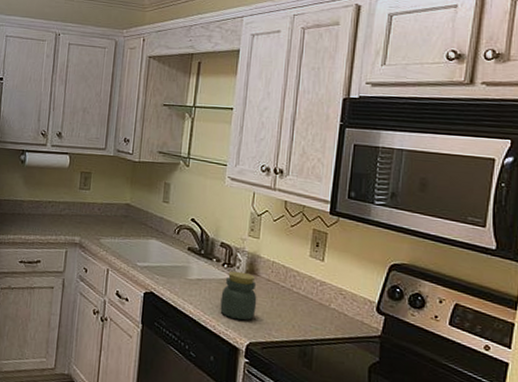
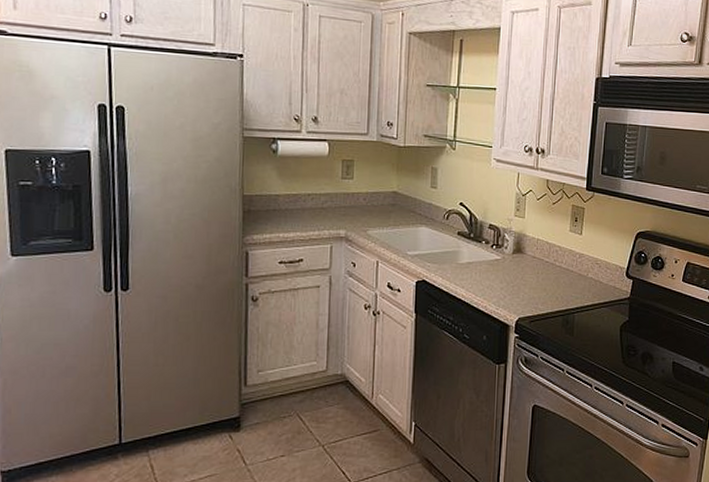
jar: present [220,271,257,321] -> none [490,251,524,298]

